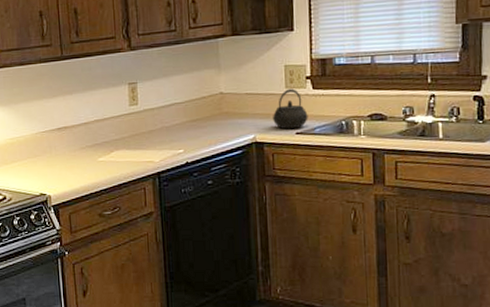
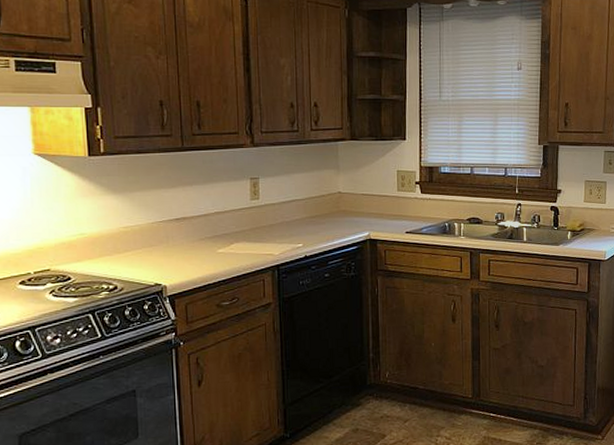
kettle: present [273,88,308,130] -> none [386,192,417,229]

